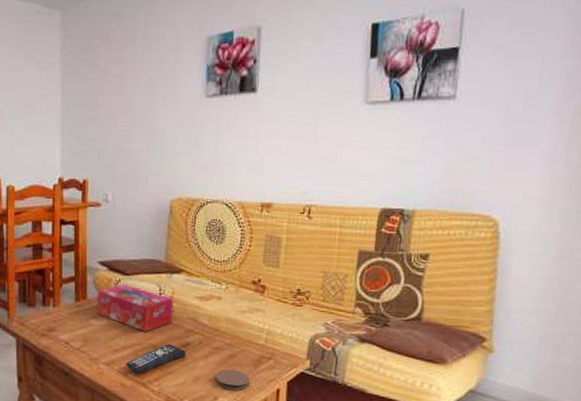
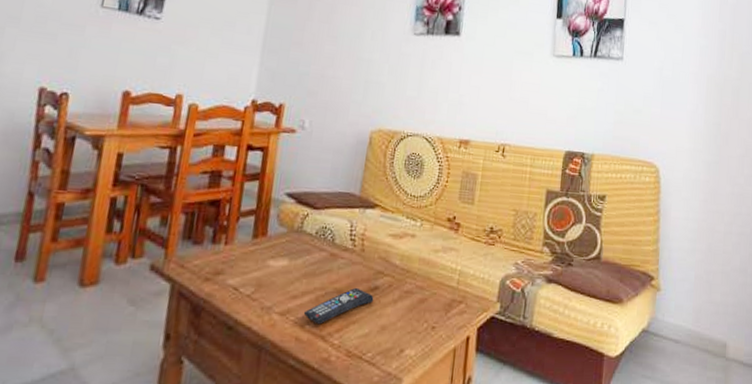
tissue box: present [96,284,174,332] -> none [276,219,365,274]
coaster: present [214,369,250,390] -> none [402,316,440,340]

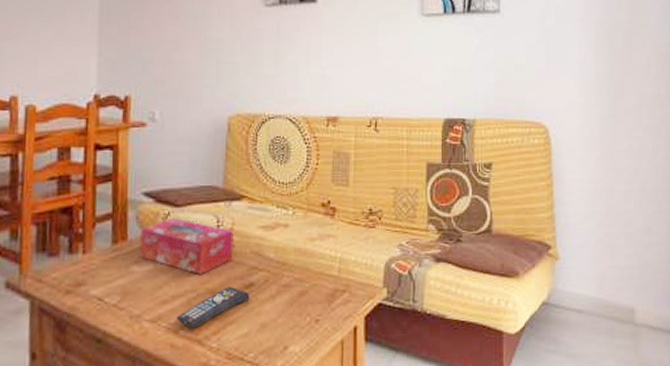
tissue box: none [276,219,365,274] -> present [139,218,234,274]

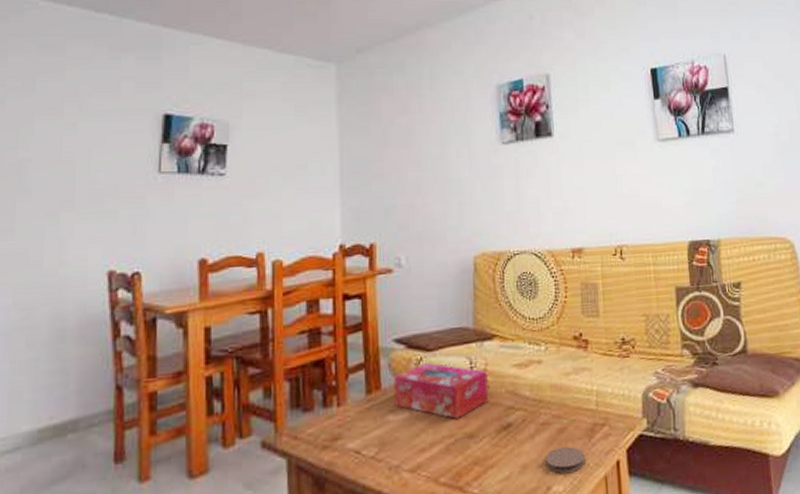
remote control: present [175,286,250,329] -> none [435,428,509,476]
coaster: none [284,310,324,335] -> present [545,446,586,474]

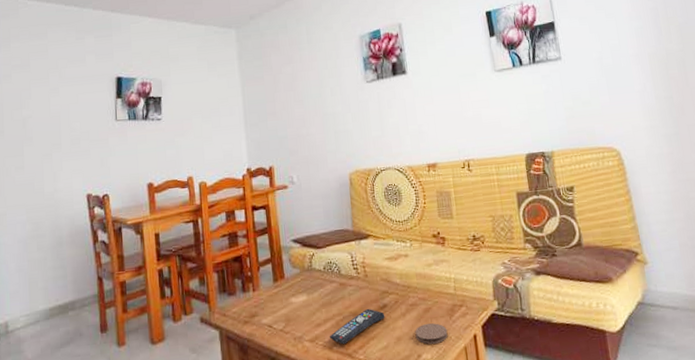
tissue box: present [394,362,489,419] -> none [293,257,368,301]
remote control: none [435,428,509,476] -> present [329,308,385,345]

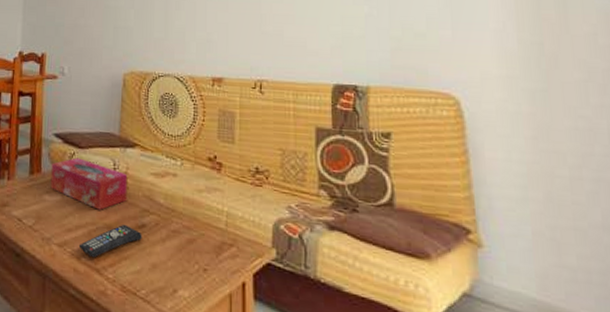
tissue box: none [293,257,368,301] -> present [50,158,128,210]
coaster: present [415,323,448,344] -> none [173,256,212,282]

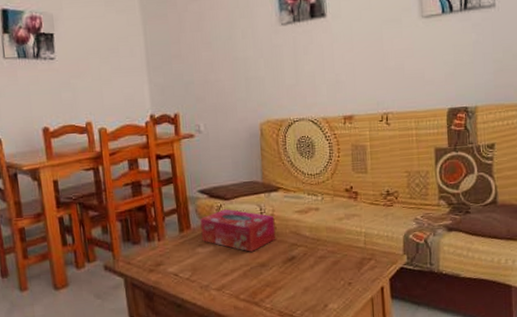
remote control: present [78,224,142,258] -> none [236,259,293,294]

